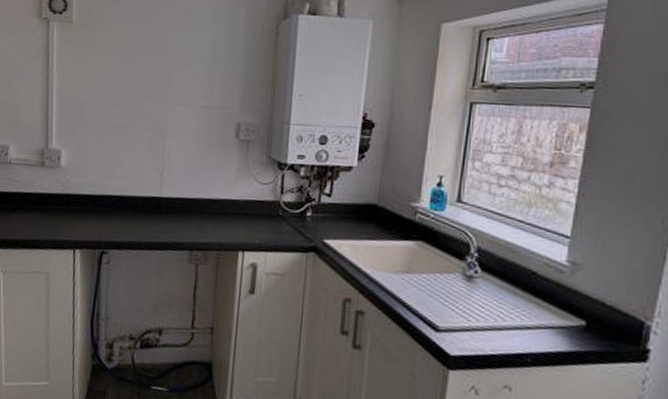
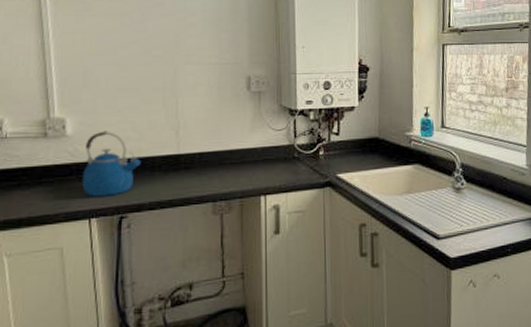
kettle: none [70,165,125,230] -> present [83,131,141,197]

